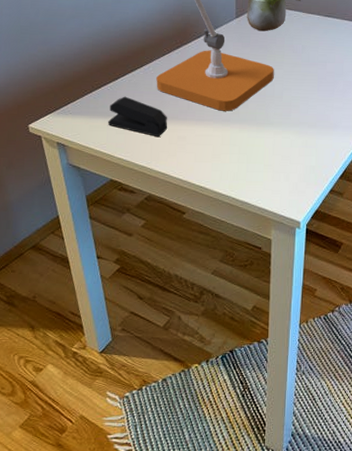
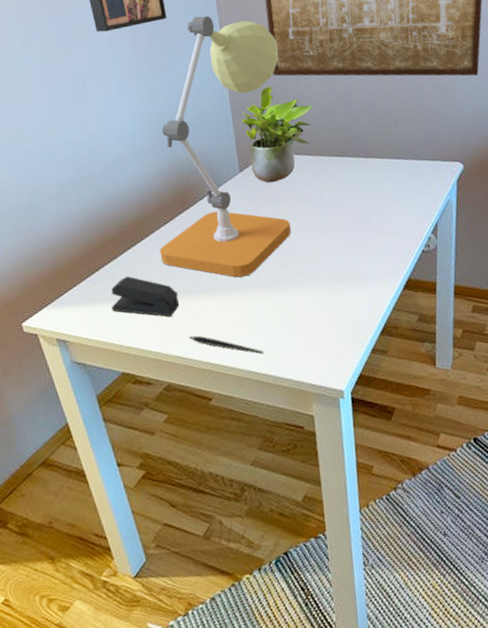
pen: none [172,156,236,180] -> present [189,335,264,353]

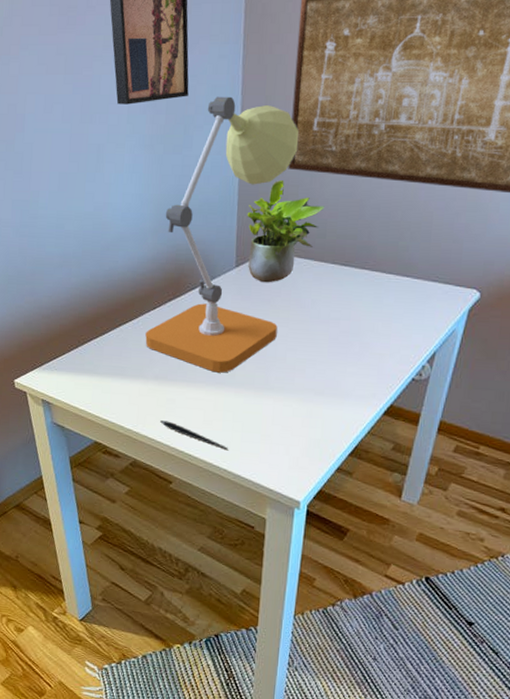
stapler: present [111,276,180,317] -> none [94,352,157,399]

